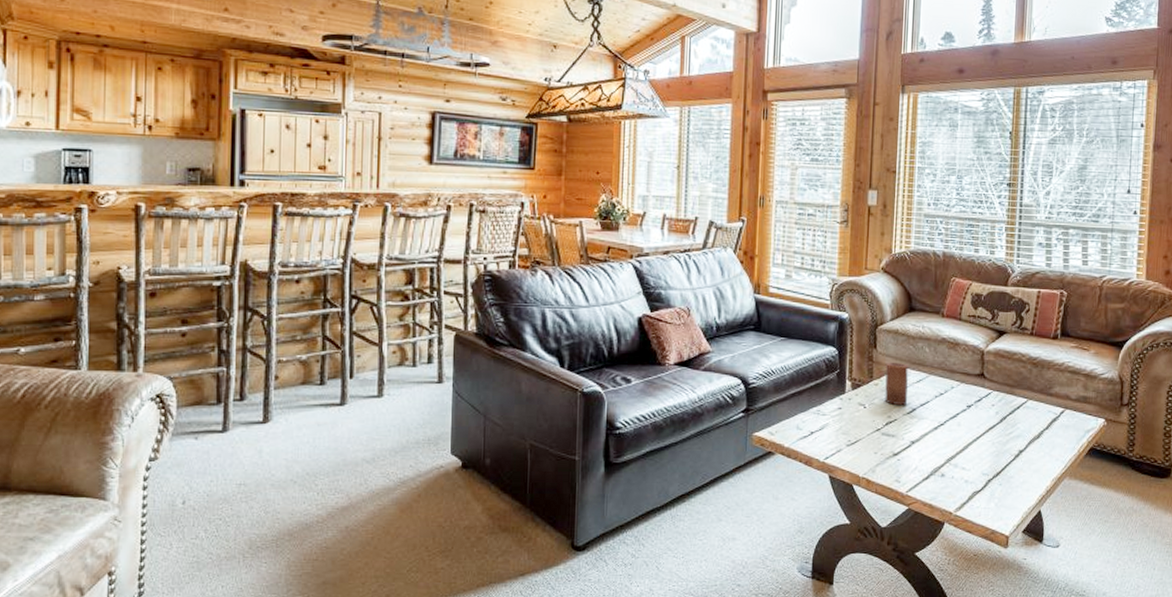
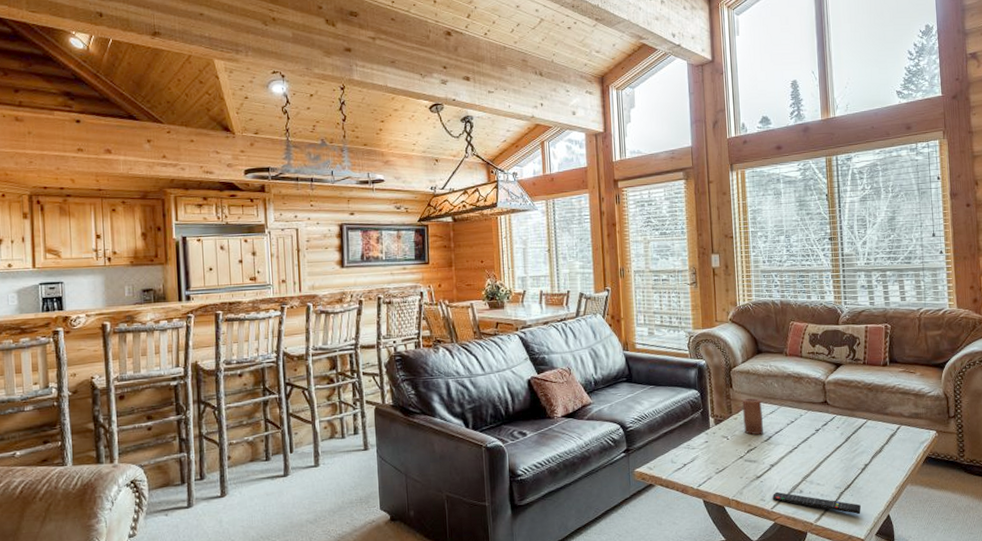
remote control: none [909,473,1009,508] -> present [773,491,861,515]

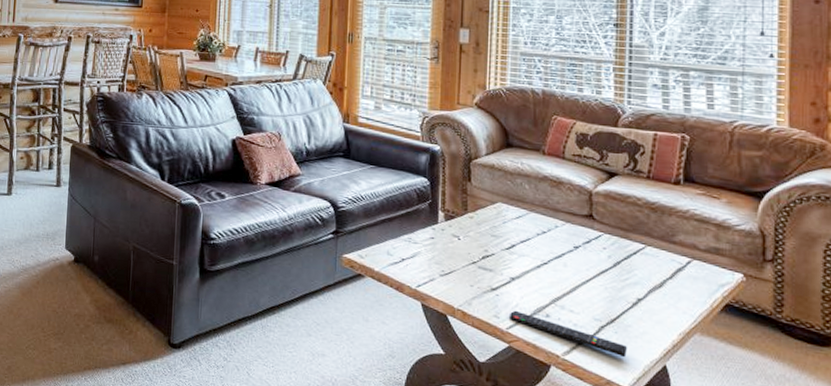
candle: present [742,398,763,435] -> none [481,196,506,240]

